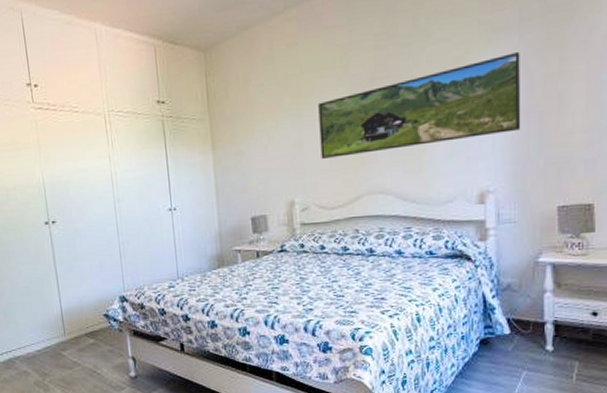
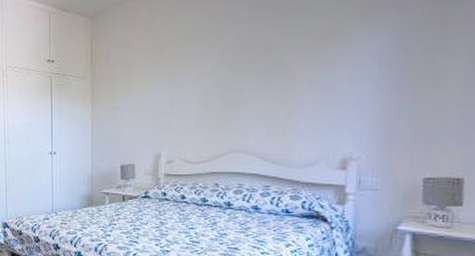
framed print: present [318,52,521,159] -> none [189,27,397,118]

